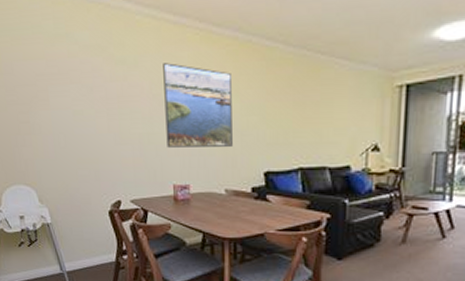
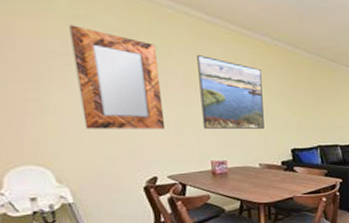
home mirror: none [52,45,130,150] -> present [69,25,166,129]

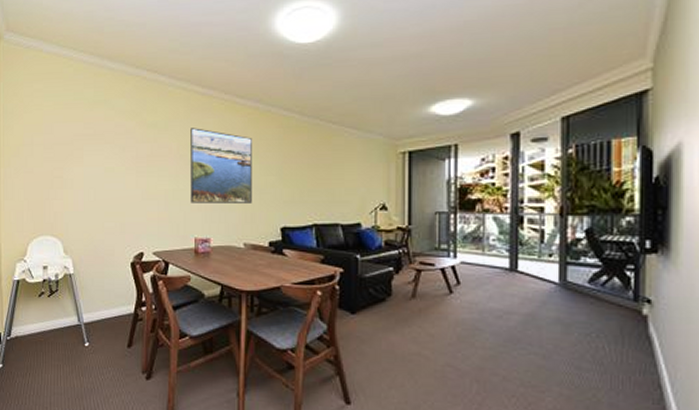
home mirror: present [69,25,166,129] -> none [91,110,156,203]

